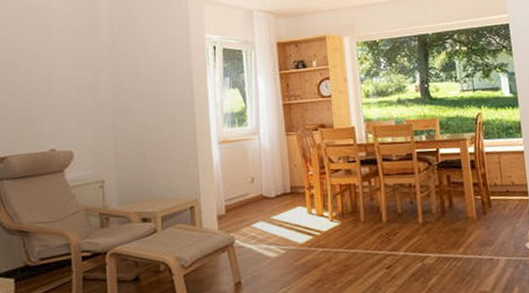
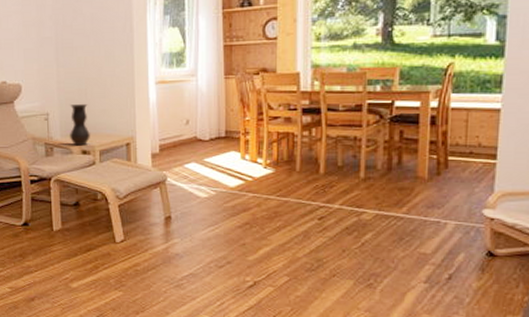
vase: none [128,168,151,214] -> present [70,104,90,146]

